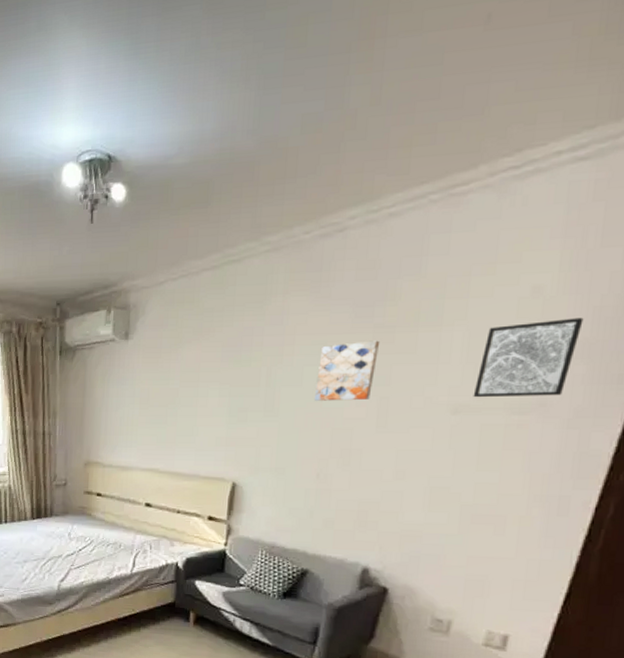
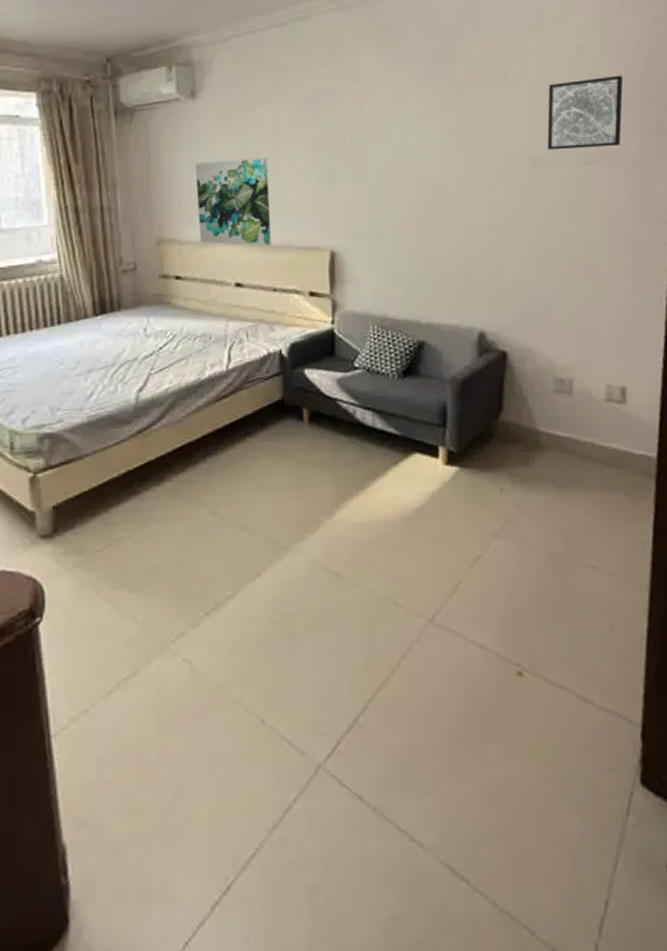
wall art: none [119,395,186,474] -> present [195,158,271,247]
wall art: present [313,340,380,401] -> none [401,97,456,159]

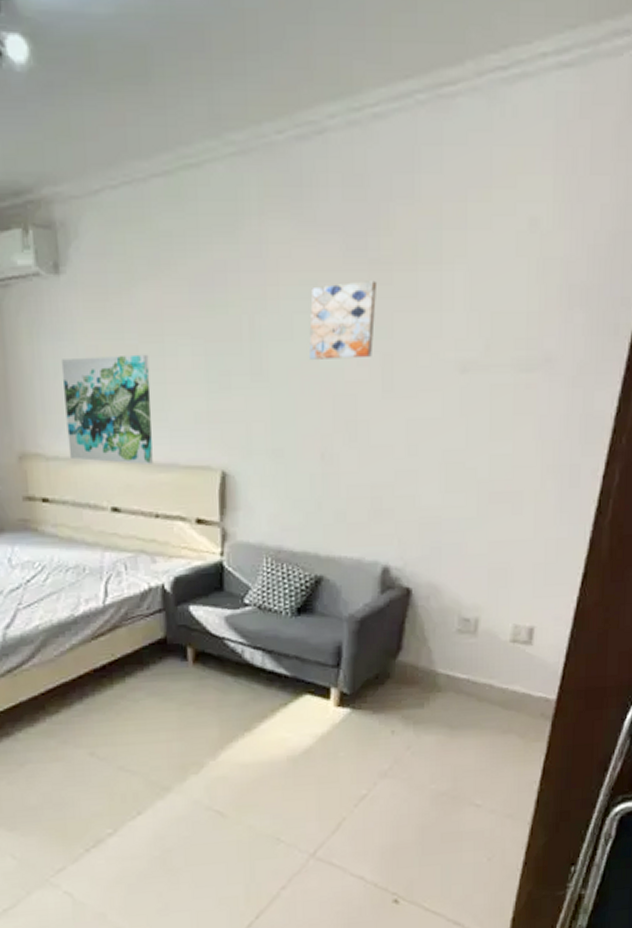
wall art: none [401,97,456,159] -> present [308,280,378,360]
wall art: present [547,75,623,150] -> none [480,257,580,353]

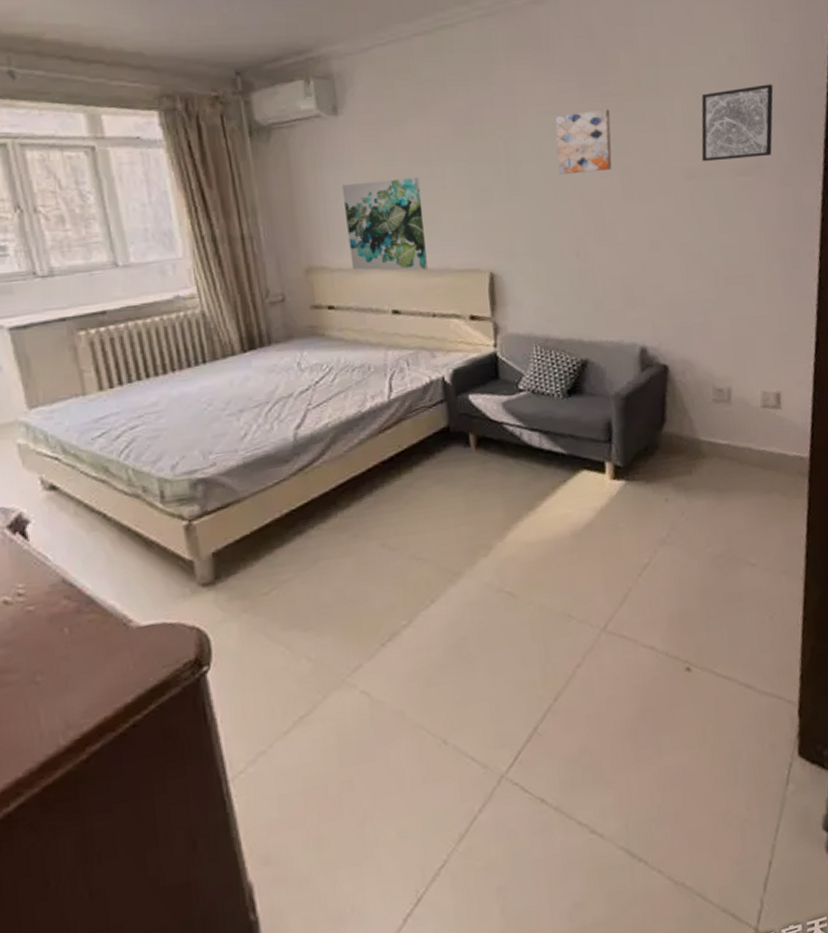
wall art: none [480,257,580,353] -> present [701,84,774,162]

